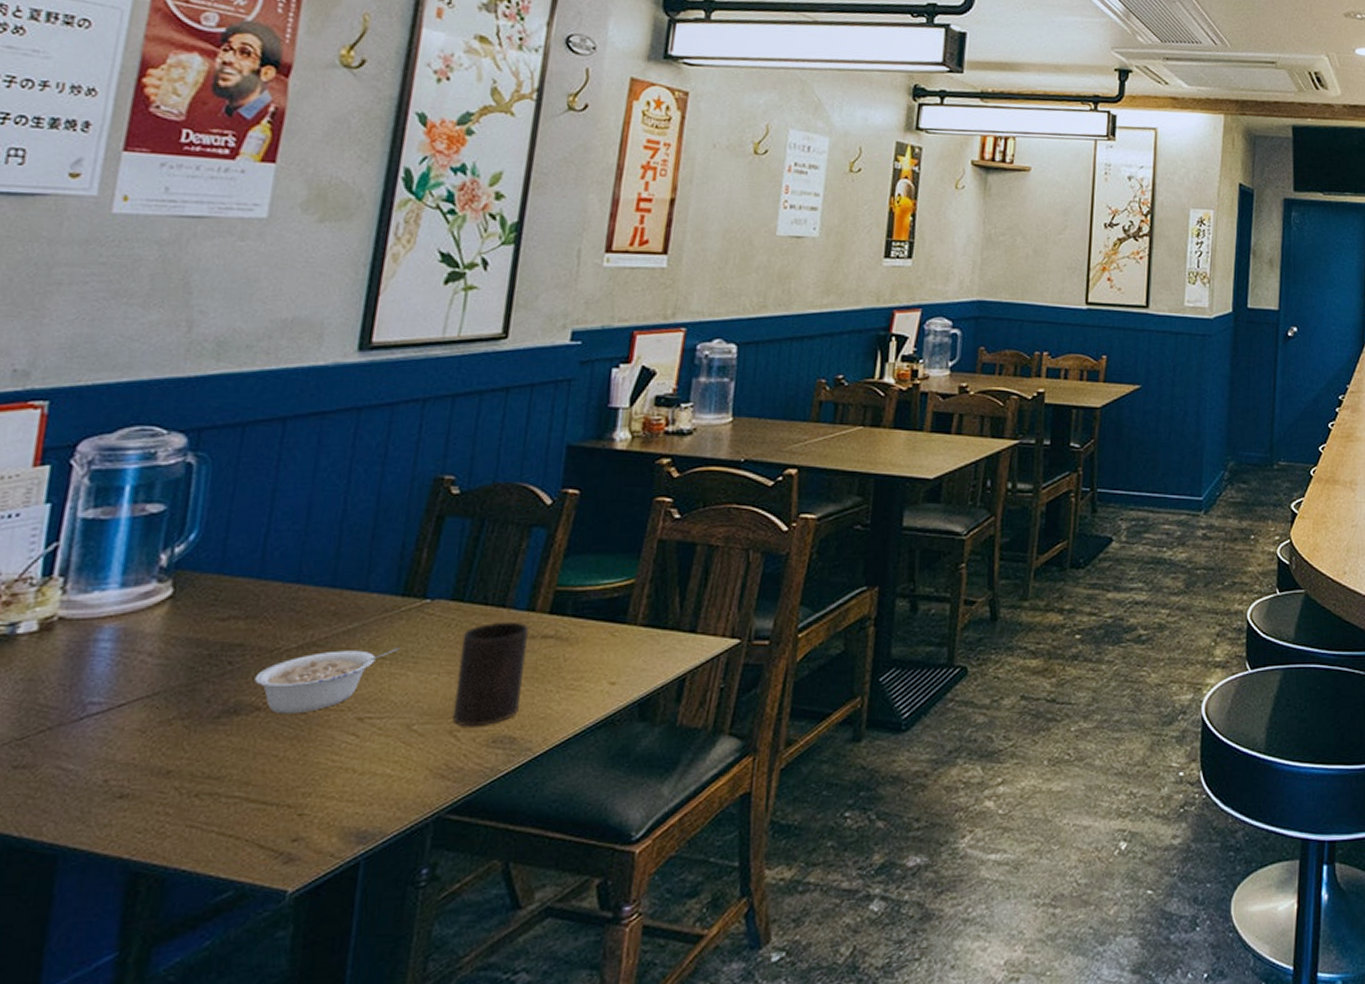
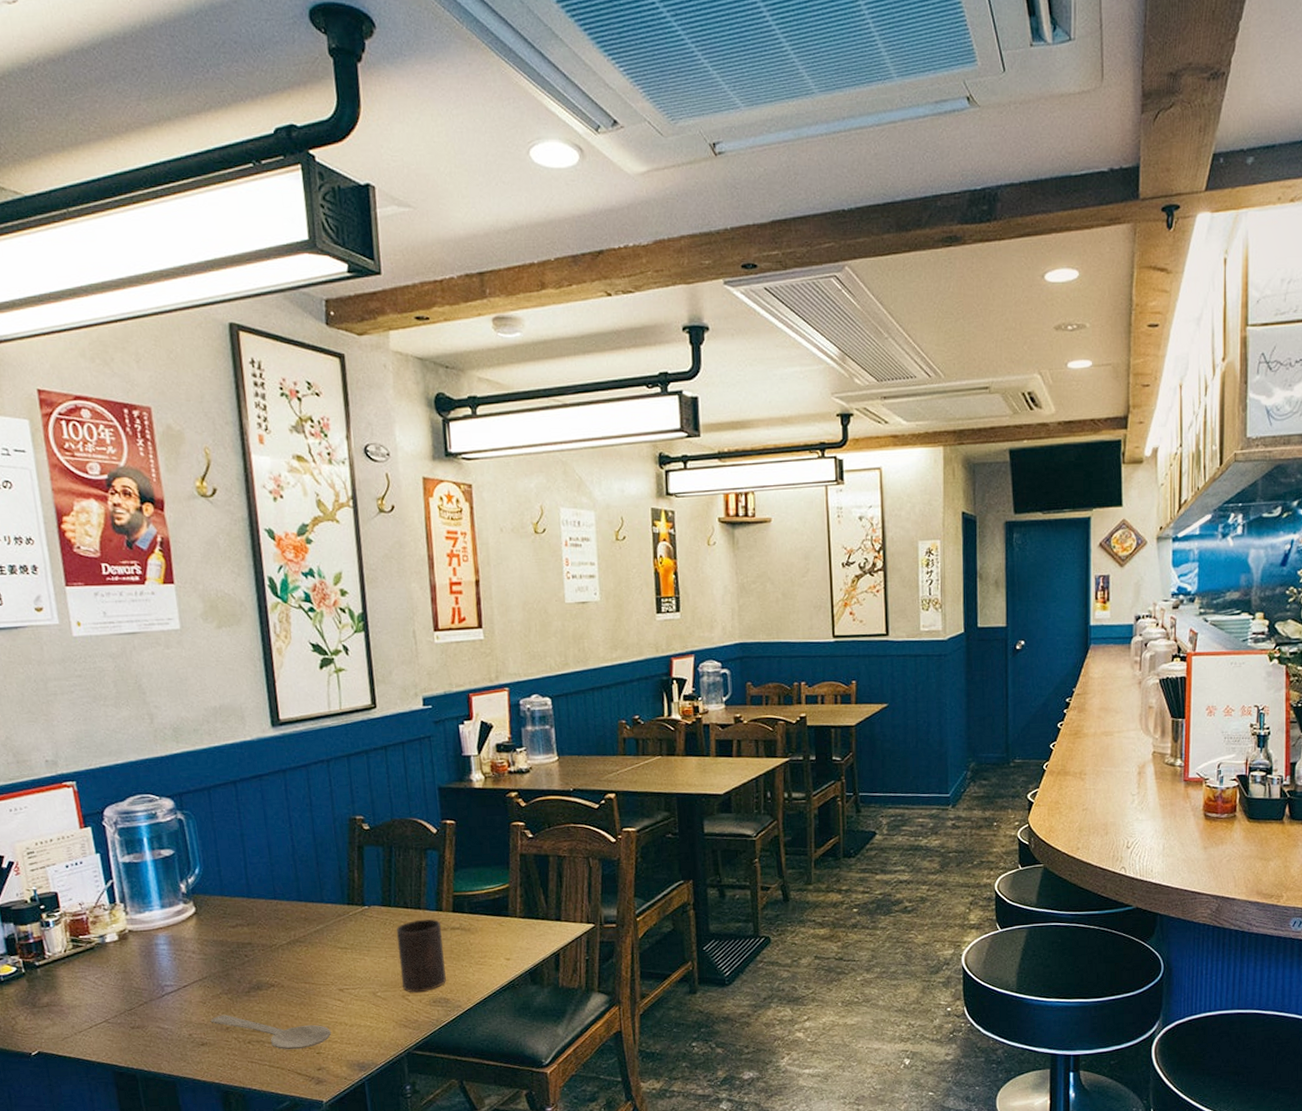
wooden spoon: none [144,751,329,809] -> present [210,1015,332,1050]
legume: present [254,648,400,715] -> none [265,941,355,989]

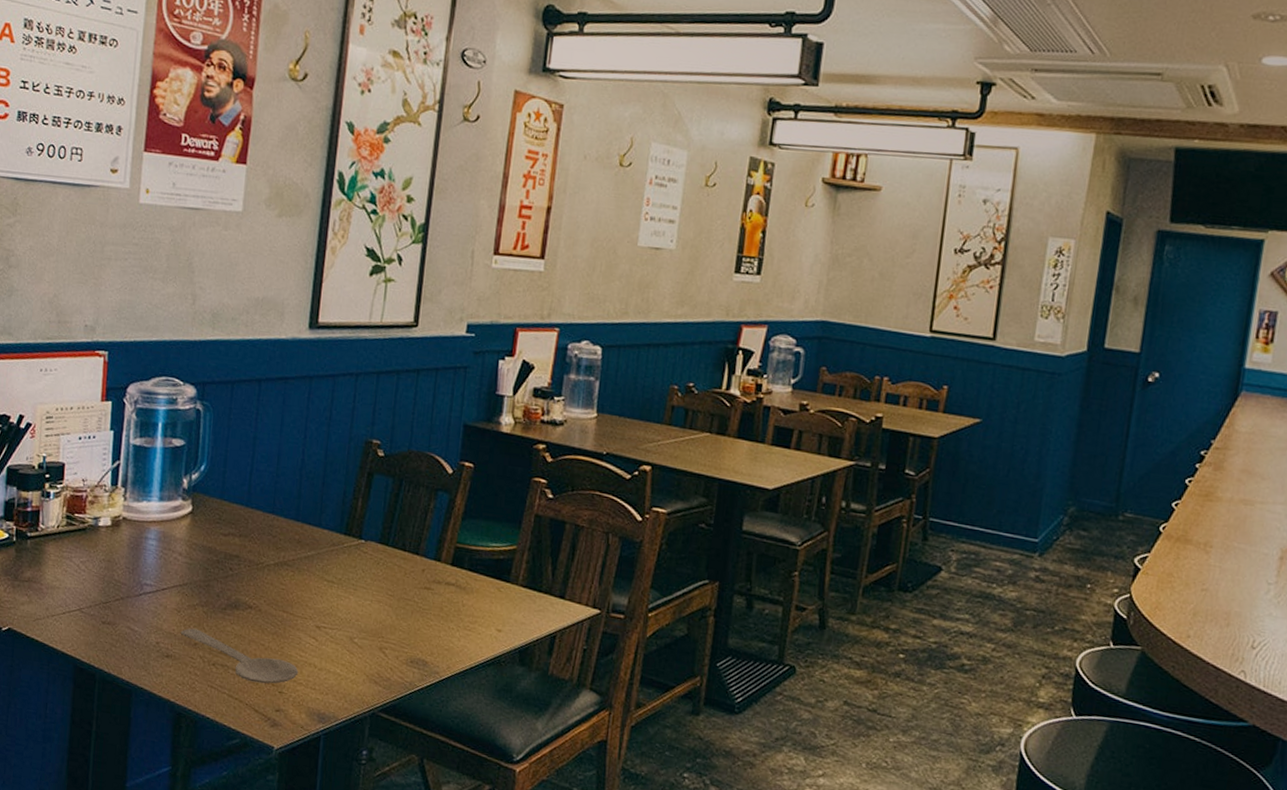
cup: present [396,919,446,993] -> none [381,566,436,648]

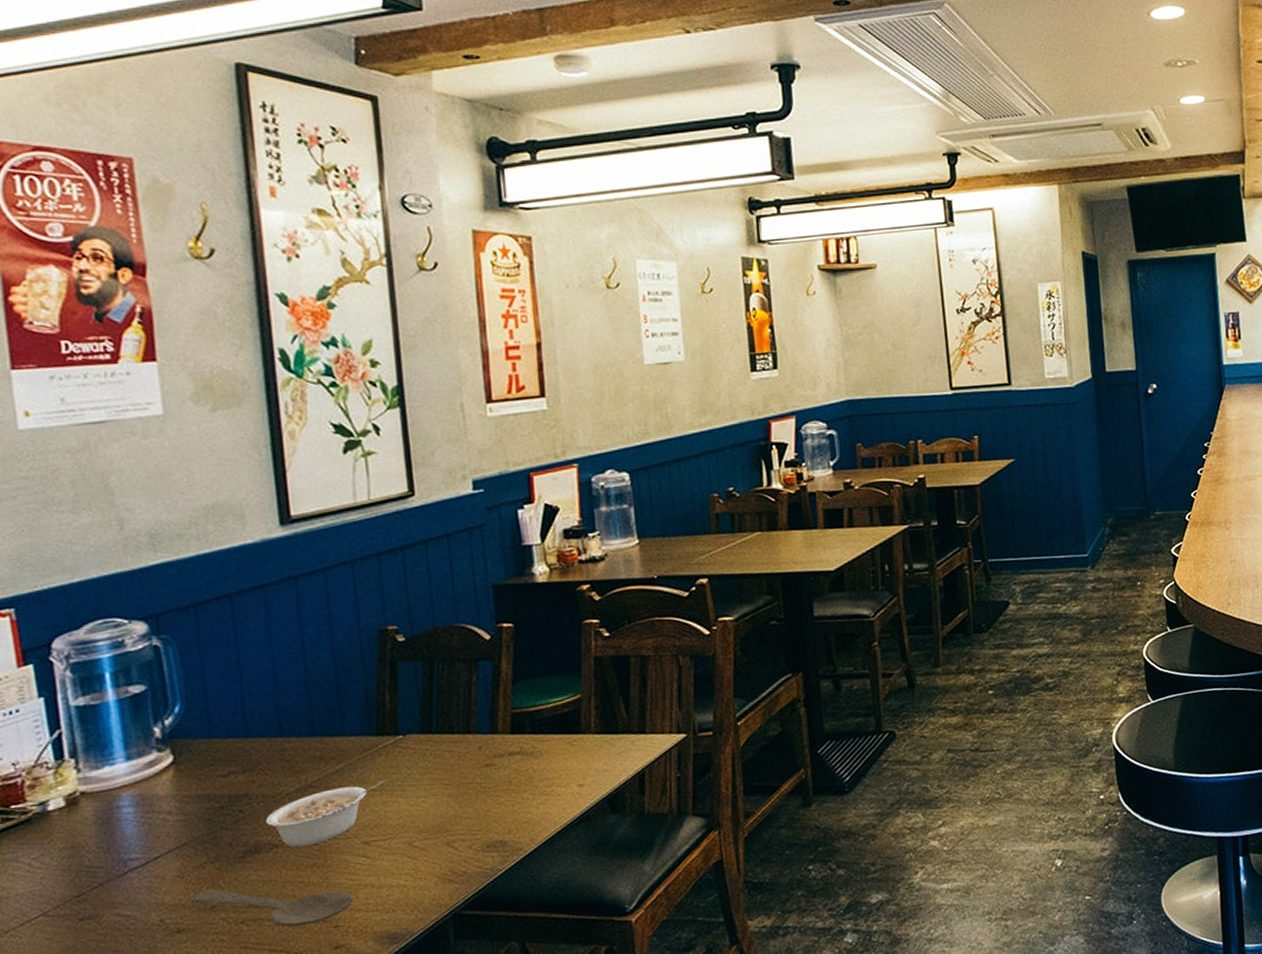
legume: none [247,570,344,616] -> present [266,780,386,848]

